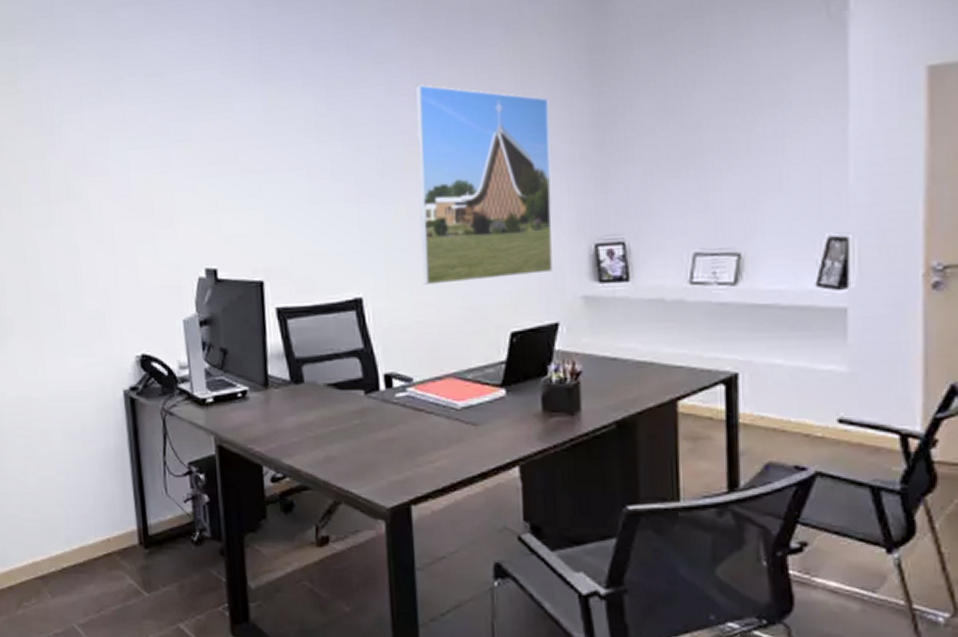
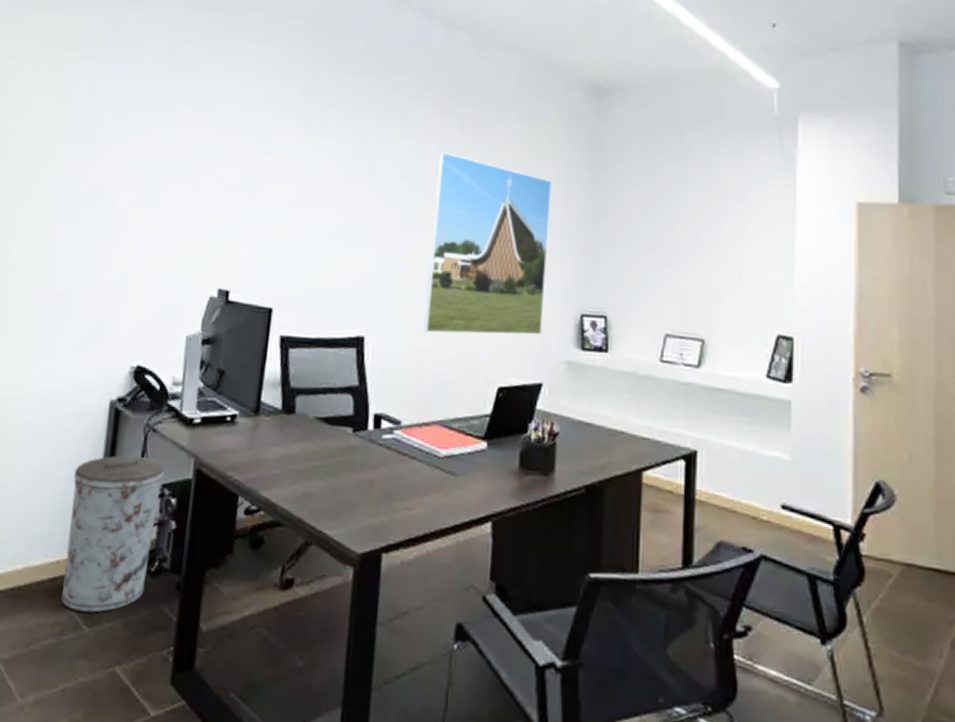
trash can: none [105,440,191,580] -> present [60,455,165,613]

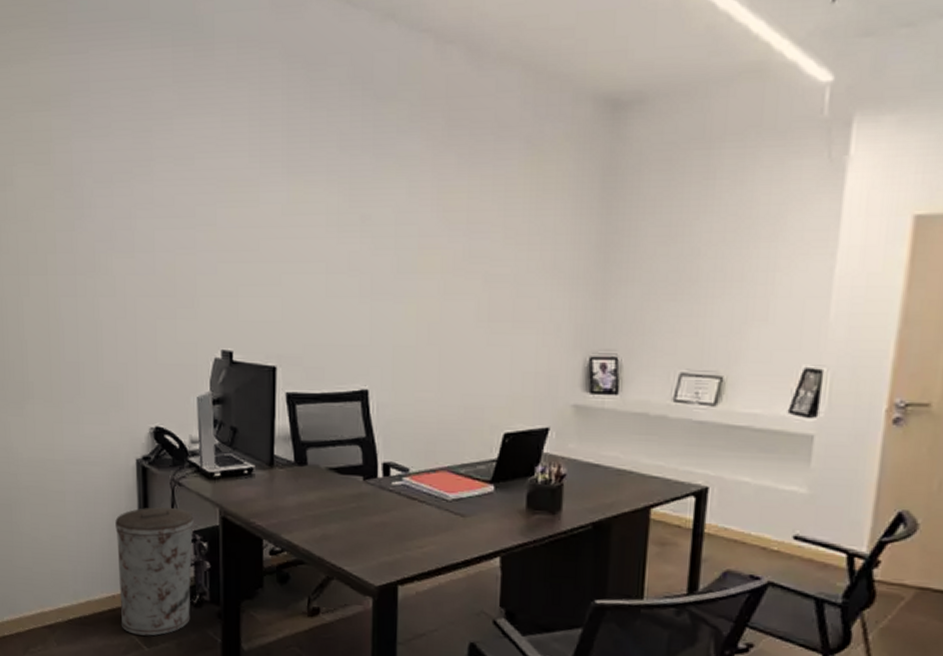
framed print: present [423,152,553,335] -> none [426,191,560,383]

